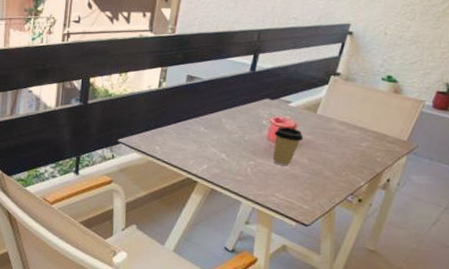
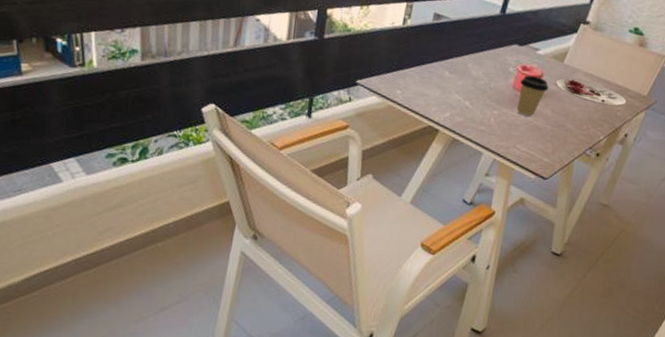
plate: none [310,128,386,152] -> present [555,78,627,106]

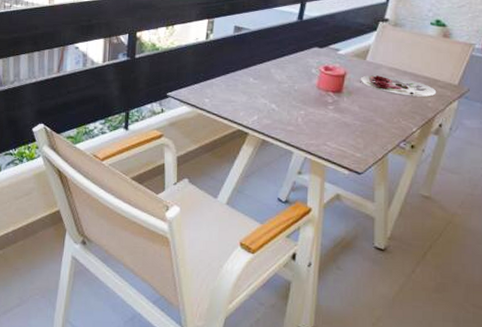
coffee cup: present [517,75,549,117] -> none [324,75,354,115]

